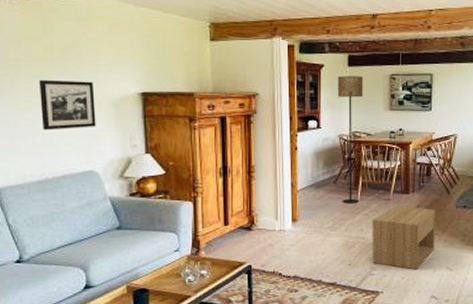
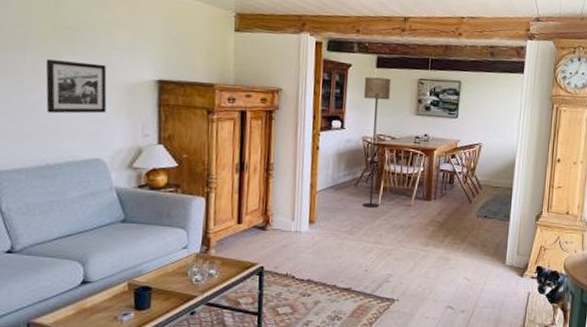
nightstand: present [372,206,435,270] -> none [389,212,456,279]

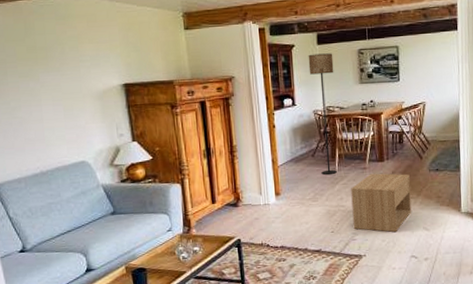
picture frame: present [45,59,107,114] -> none [25,76,83,127]
nightstand: none [389,212,456,279] -> present [351,173,412,233]

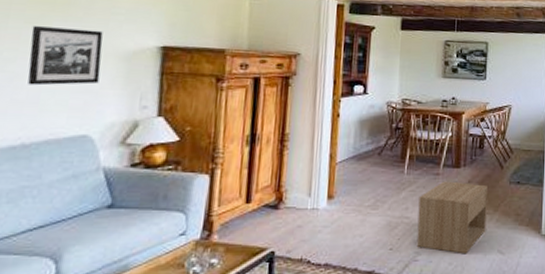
picture frame: none [25,76,83,127] -> present [28,26,103,86]
floor lamp: present [308,53,337,175] -> none [387,39,417,178]

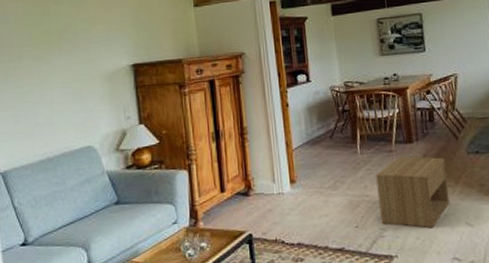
picture frame: present [28,26,103,86] -> none [39,58,92,111]

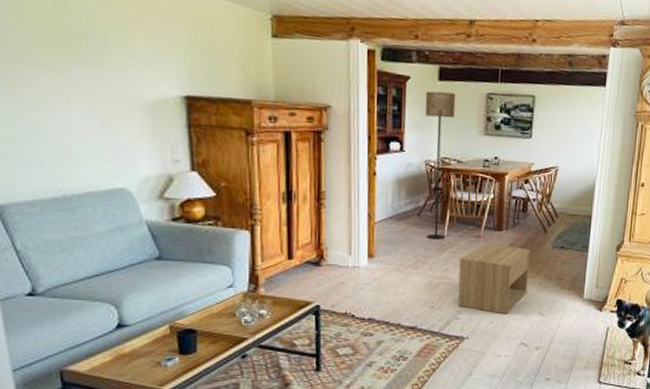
floor lamp: none [322,24,359,159] -> present [424,91,456,239]

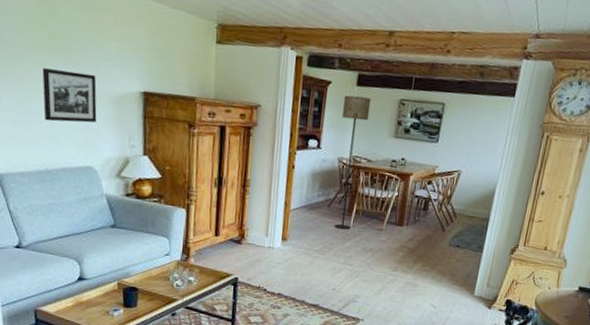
picture frame: none [49,72,127,137] -> present [42,68,97,123]
nightstand: present [457,243,530,315] -> none [356,236,427,303]

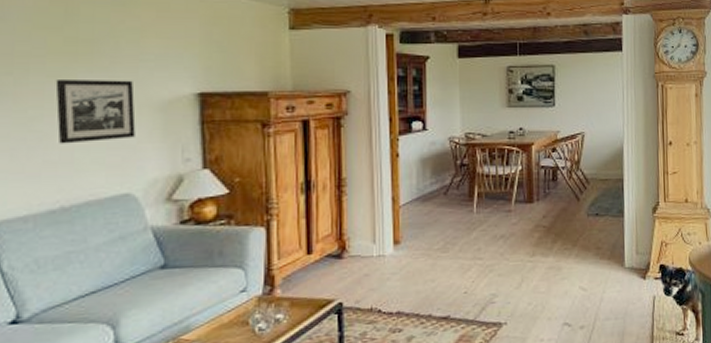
floor lamp: present [334,95,372,230] -> none [445,69,477,218]

